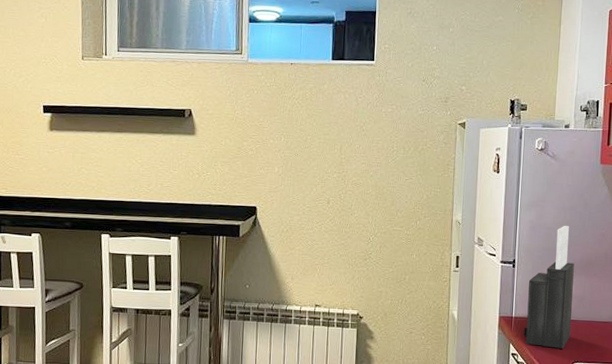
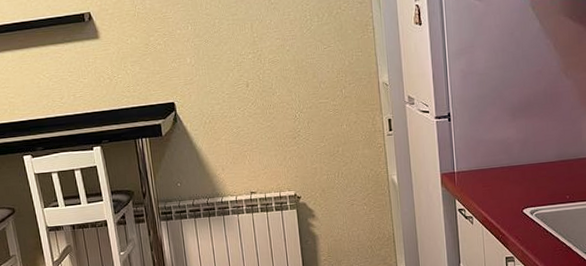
knife block: present [524,226,574,349] -> none [467,69,518,198]

